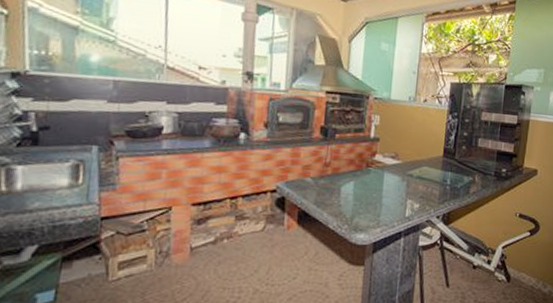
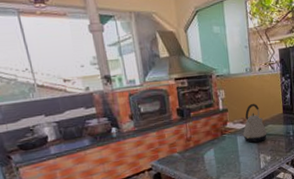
kettle: none [391,138,420,185] -> present [243,104,267,143]

